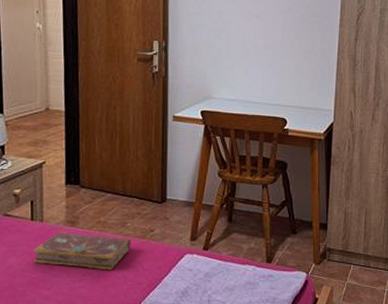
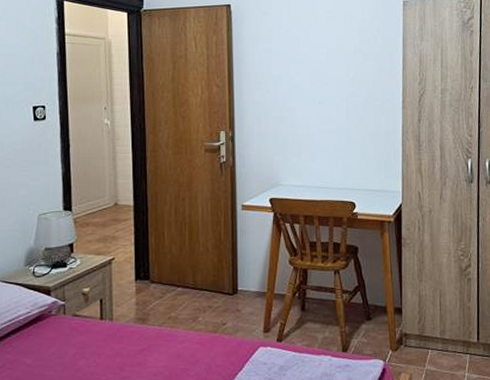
book: present [33,232,131,270] -> none [103,330,203,369]

